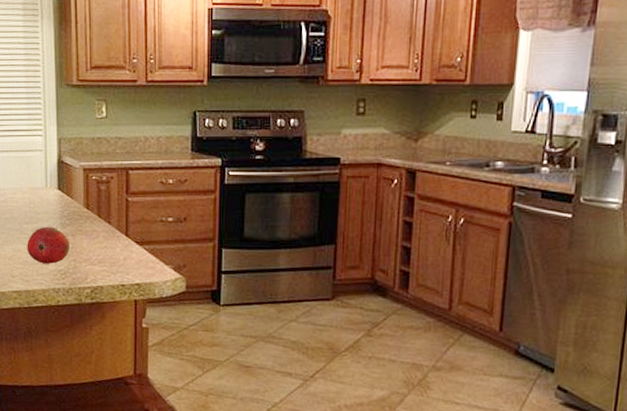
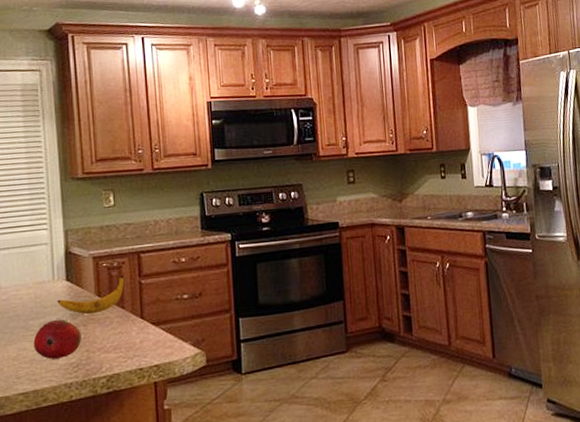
banana: none [49,190,112,226] -> present [57,275,125,315]

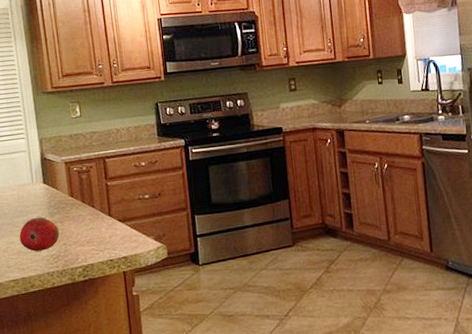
banana: present [57,275,125,315] -> none [37,178,93,213]

